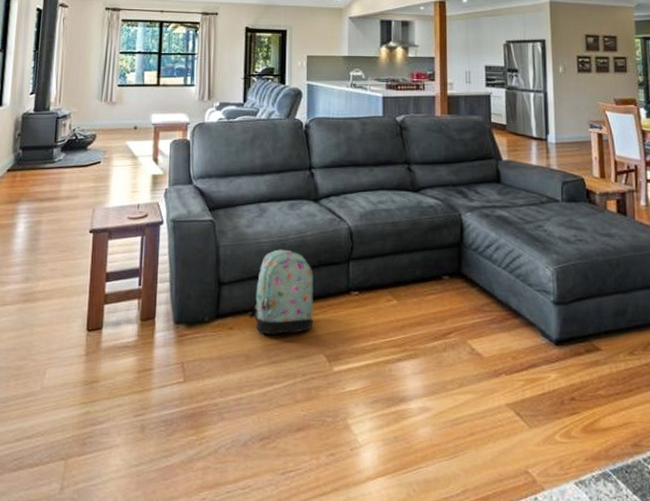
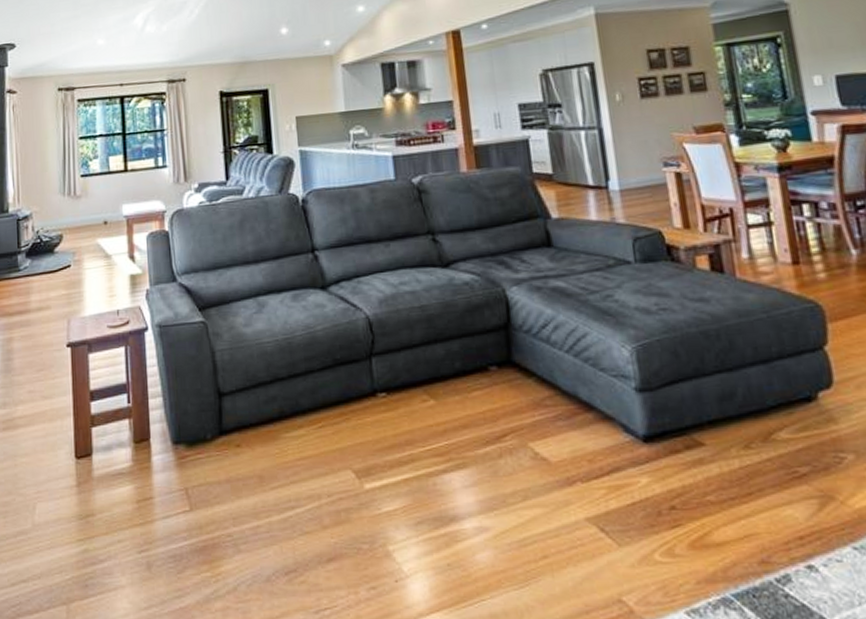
backpack: present [247,249,314,334] -> none [256,349,335,450]

